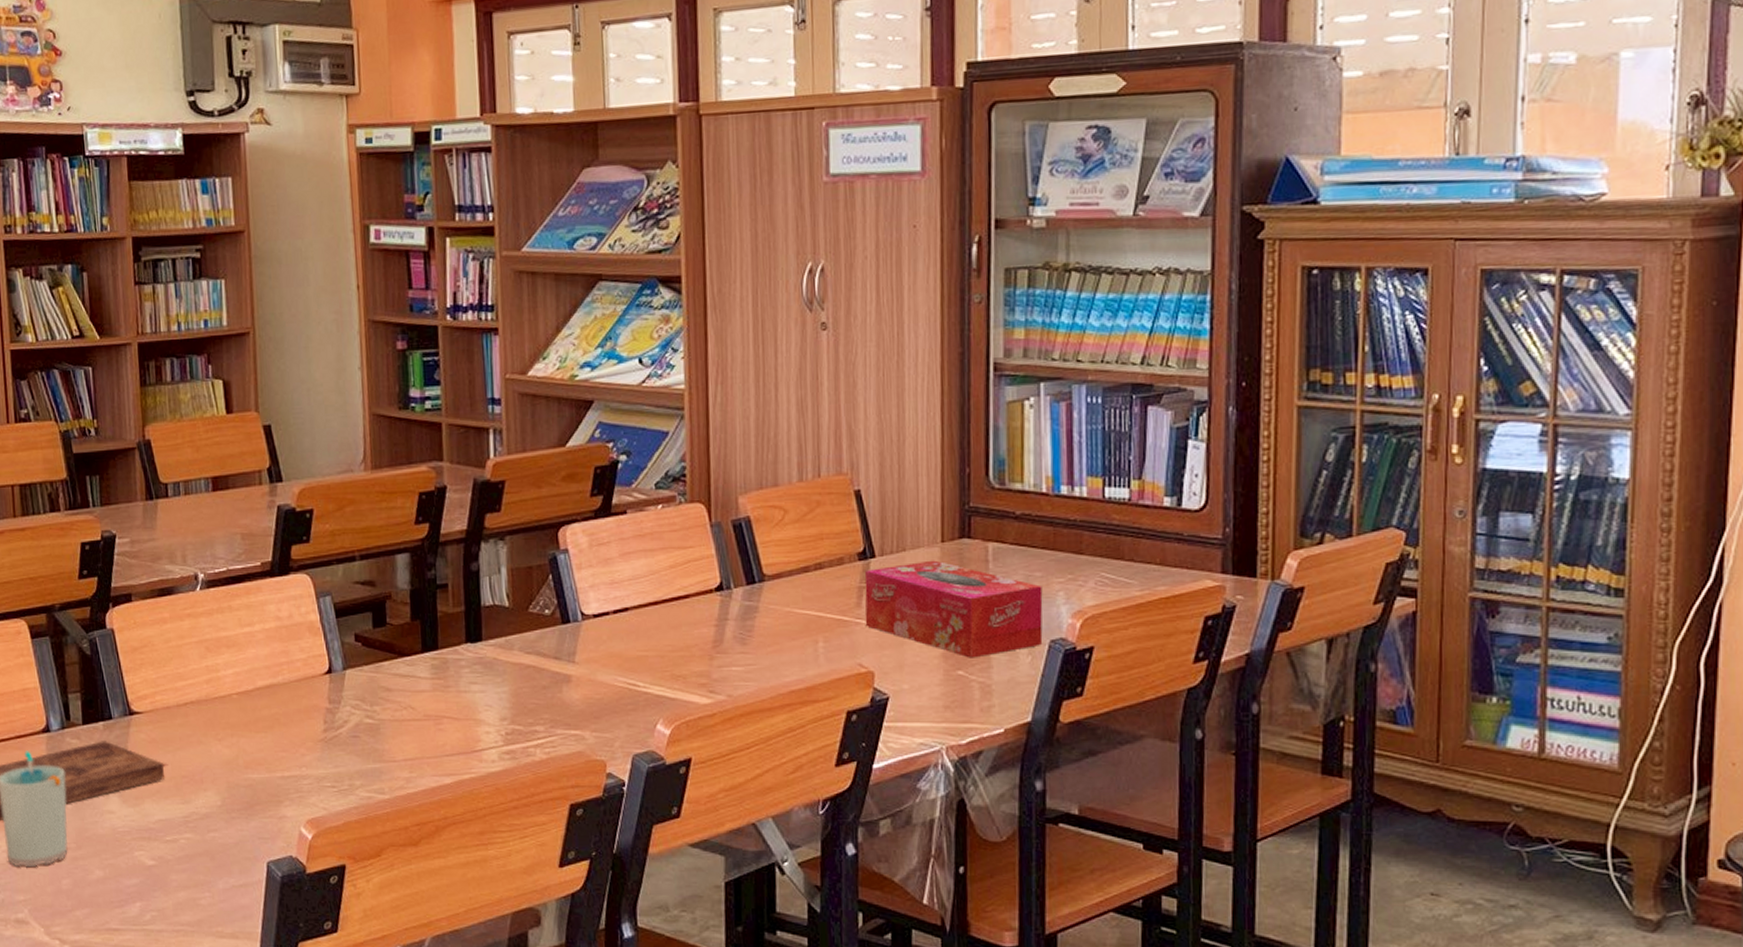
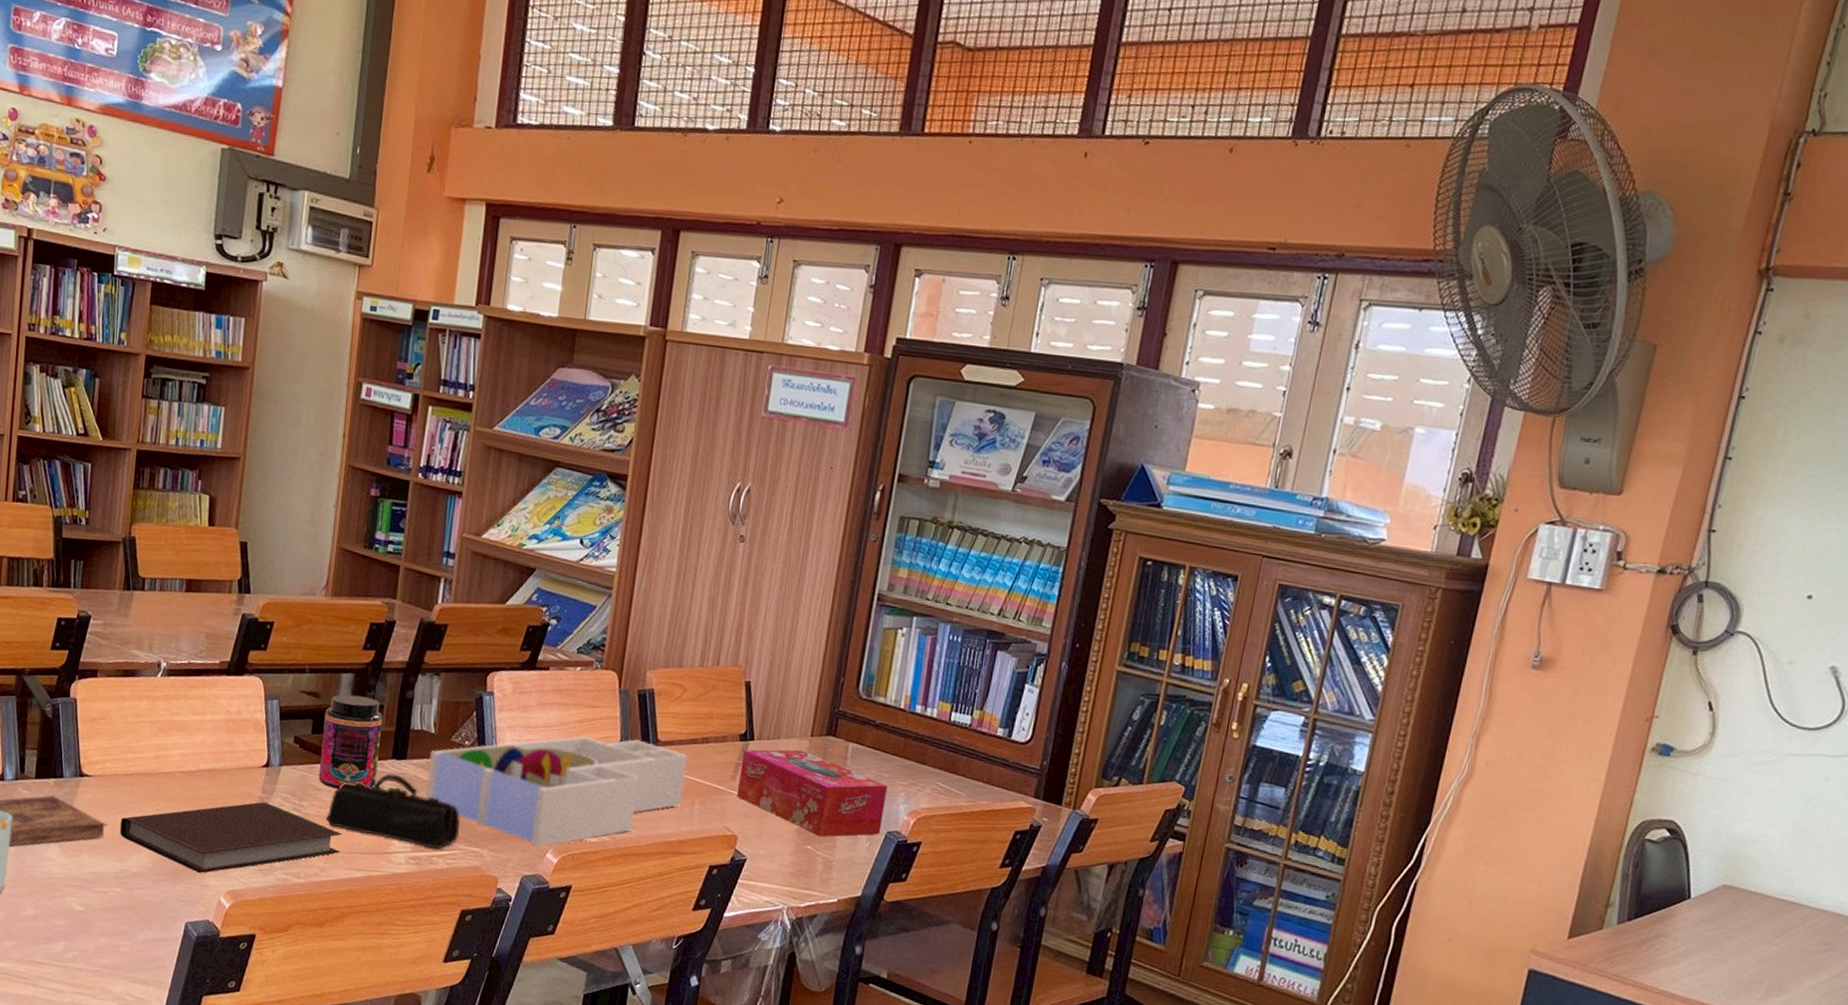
notebook: none [180,714,425,805] -> present [120,802,342,874]
jar: none [384,577,453,686] -> present [318,694,383,789]
pencil case: none [403,660,554,739] -> present [326,773,461,850]
desk organizer: none [507,578,803,719] -> present [425,736,688,847]

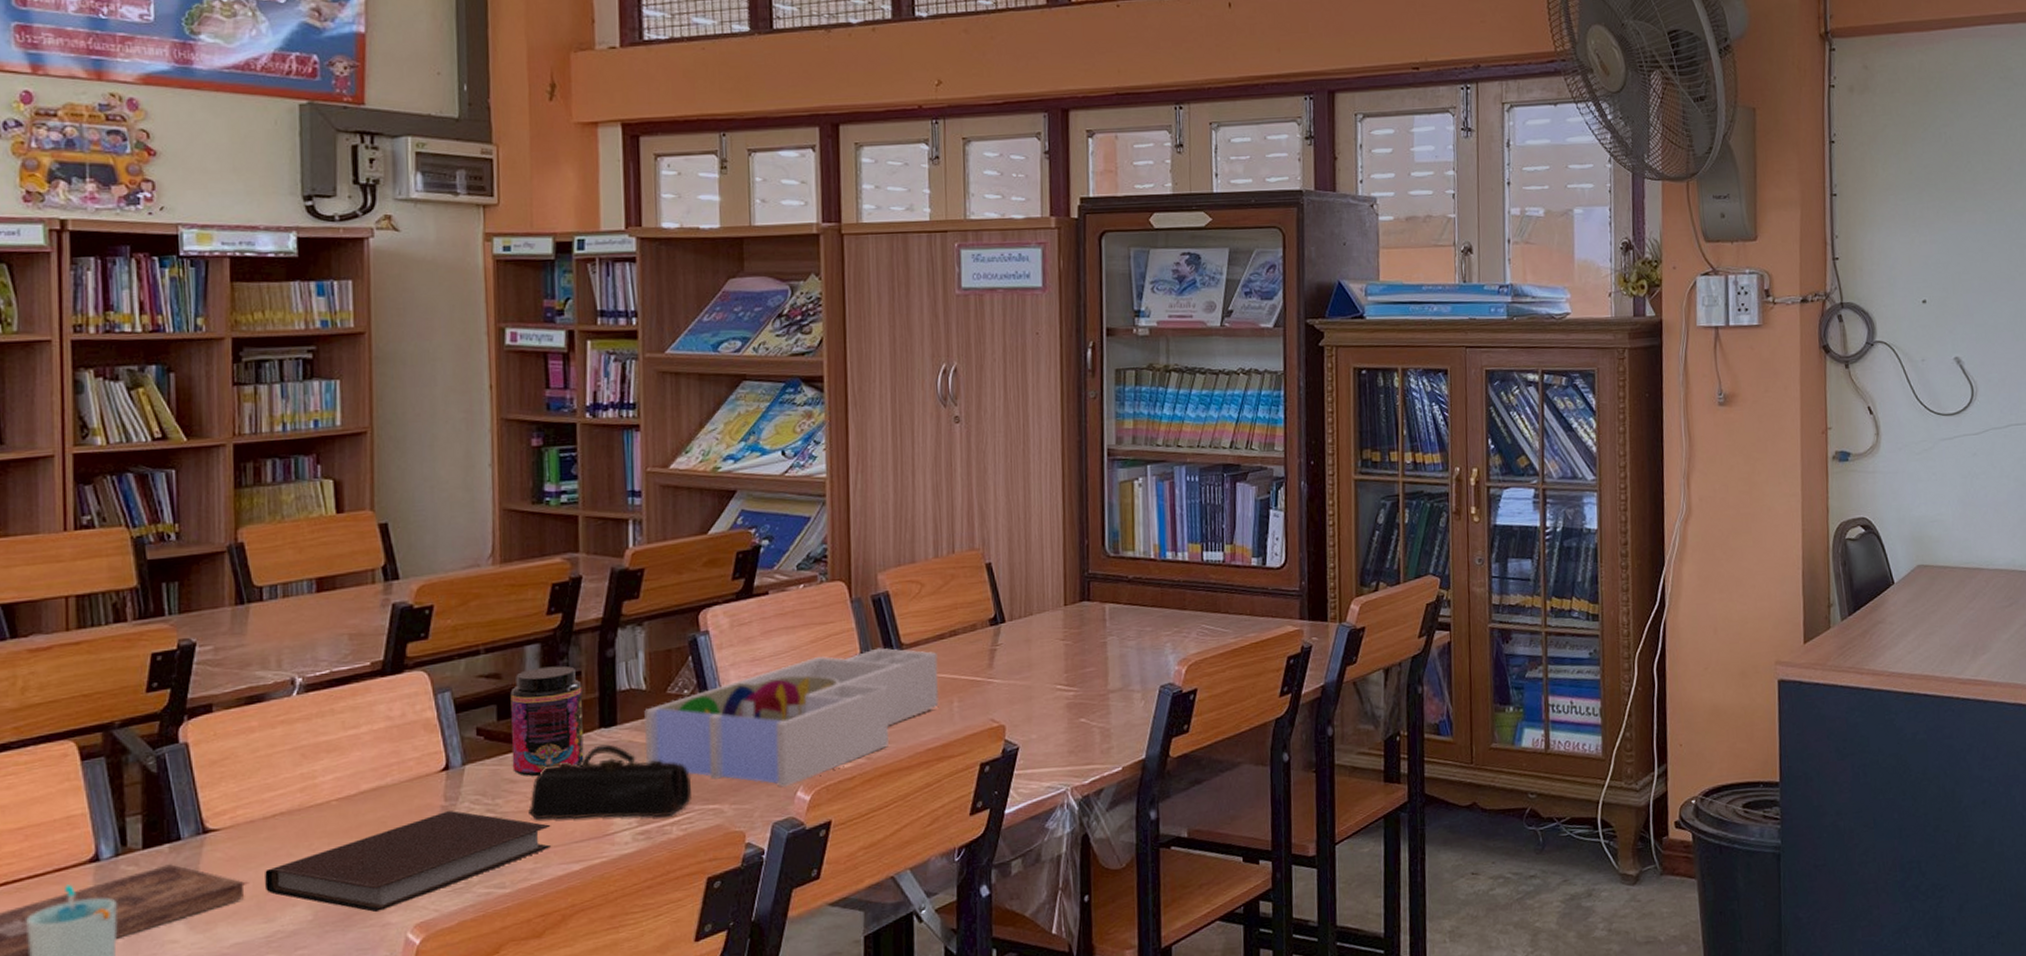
tissue box: present [736,749,888,837] -> none [995,622,1154,707]

